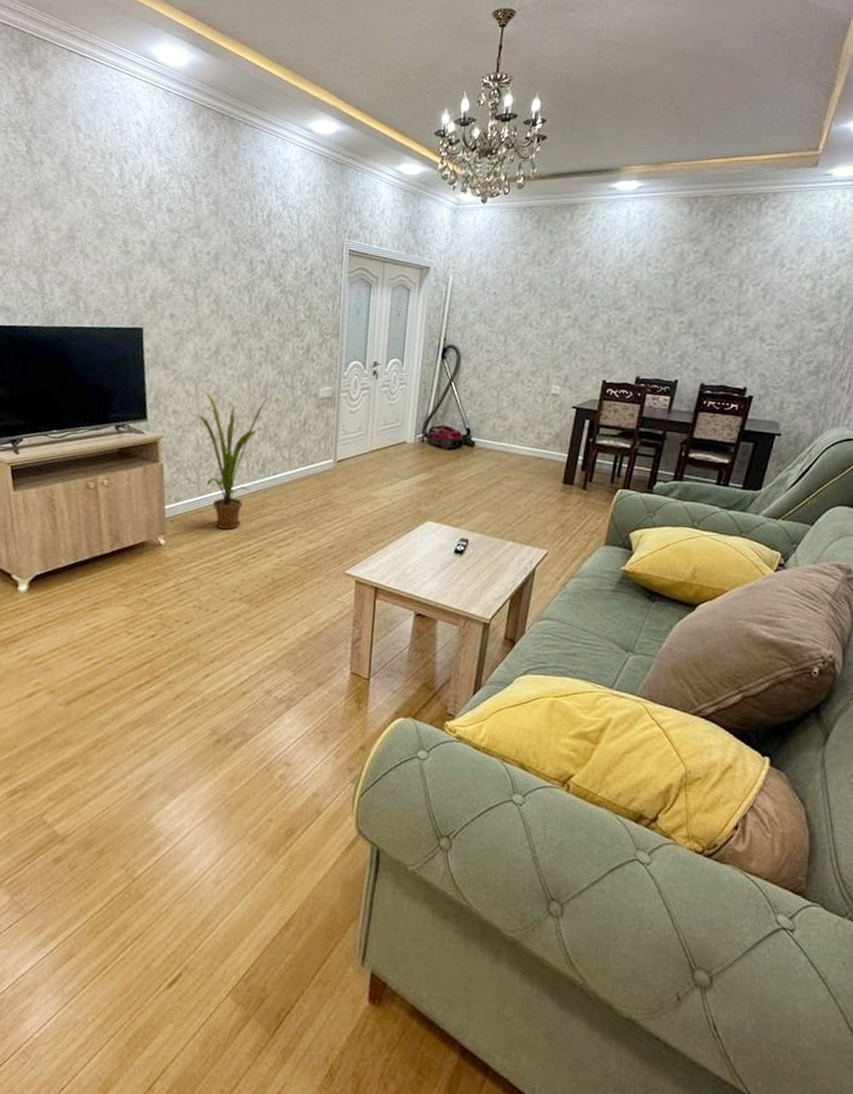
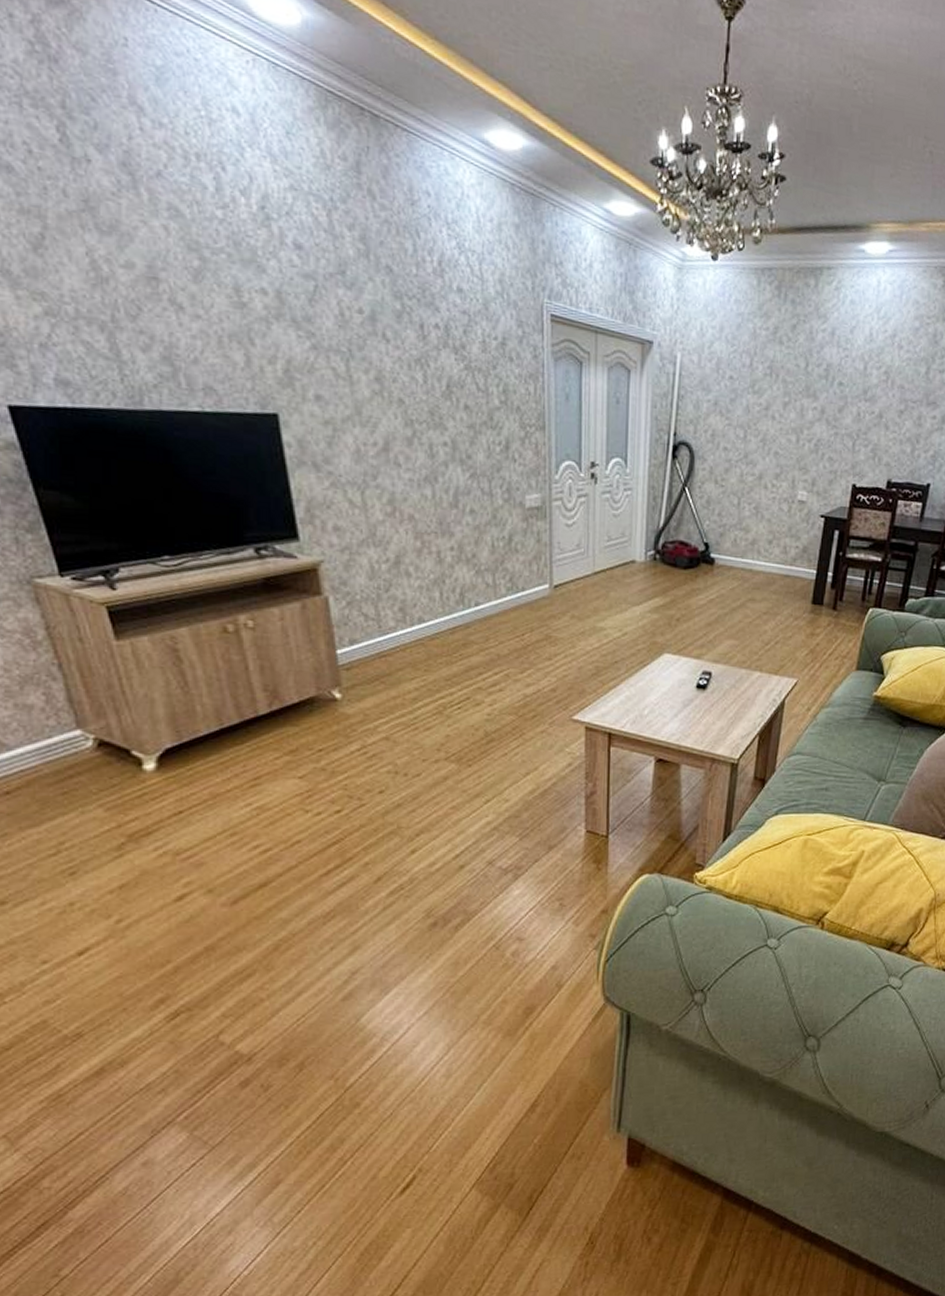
house plant: present [193,389,270,529] -> none [363,498,463,675]

